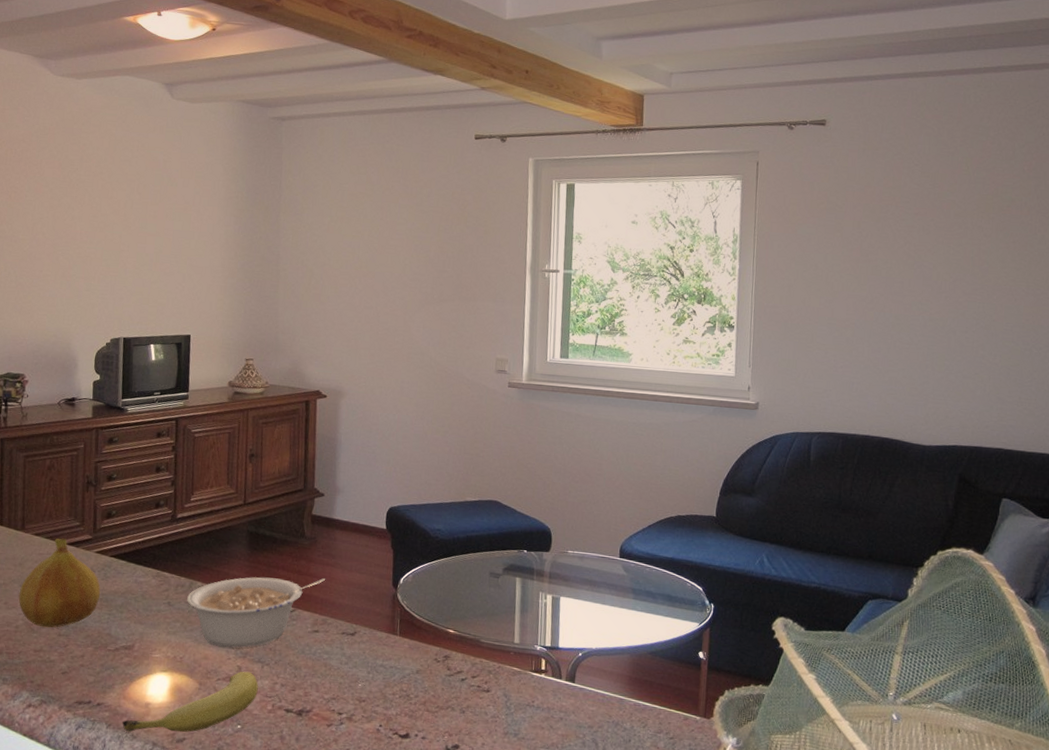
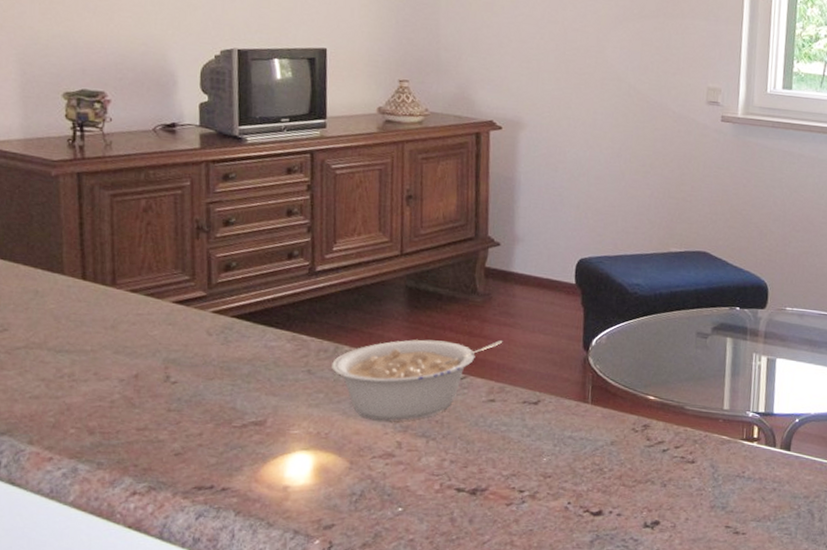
fruit: present [18,537,101,628] -> none [112,294,221,402]
fruit: present [122,671,259,733] -> none [255,447,423,520]

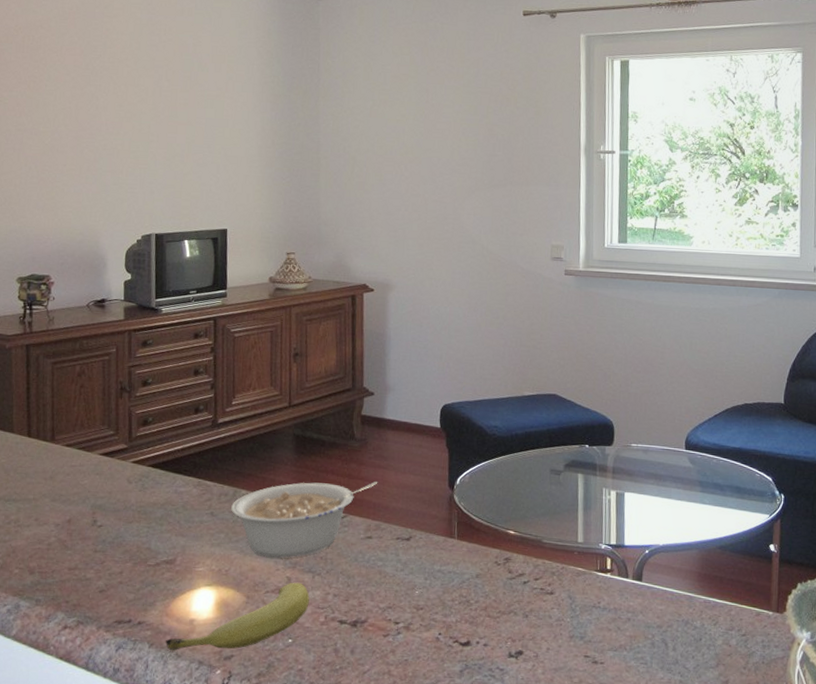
fruit: none [255,447,423,520] -> present [166,582,310,652]

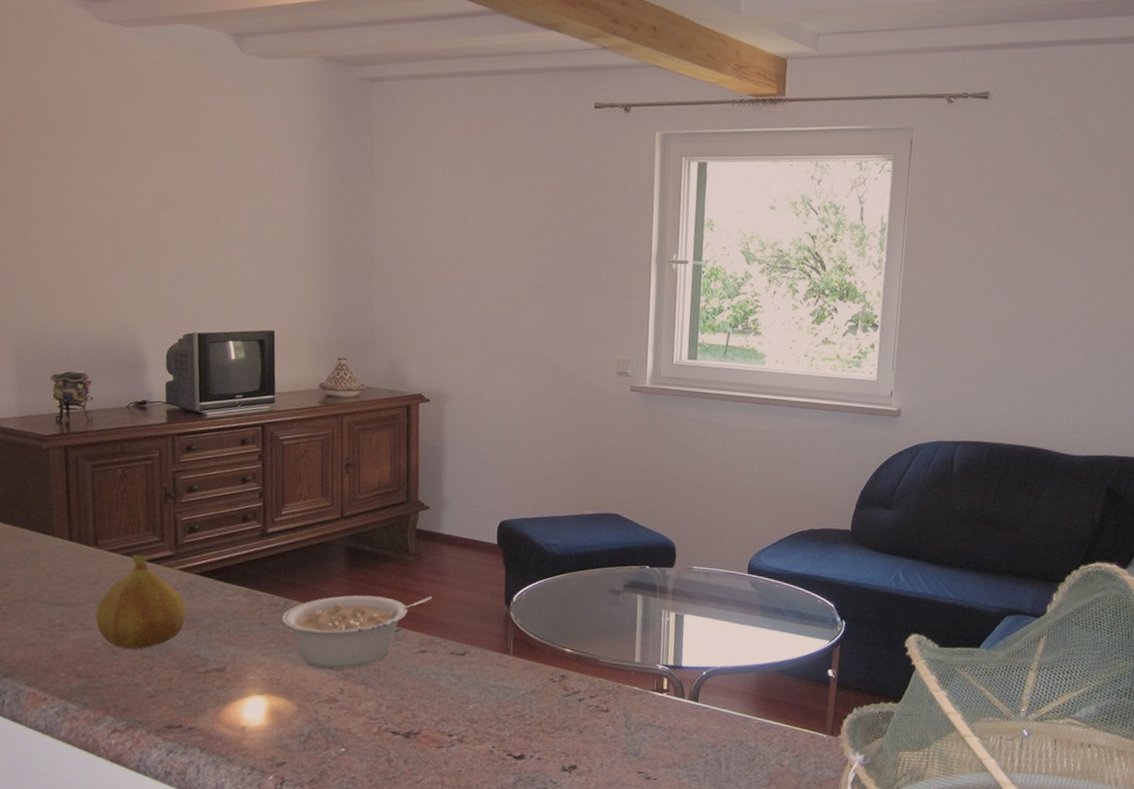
fruit: none [50,447,139,544] -> present [95,554,187,650]
fruit: present [166,582,310,652] -> none [217,693,363,757]

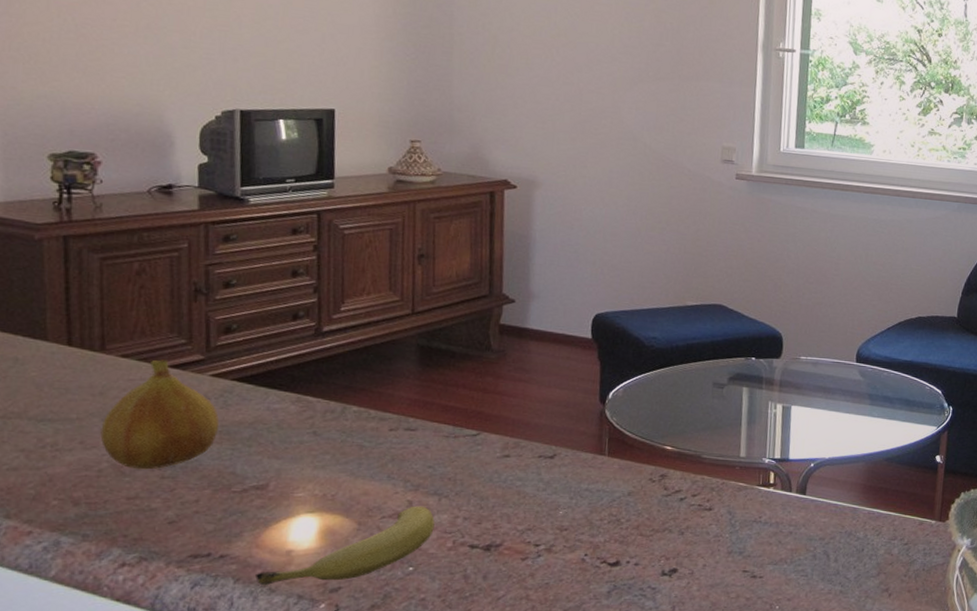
fruit: none [217,693,363,757] -> present [256,506,435,586]
legume: present [282,595,433,669] -> none [339,395,518,480]

